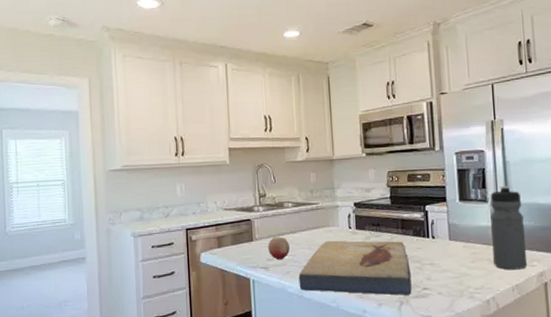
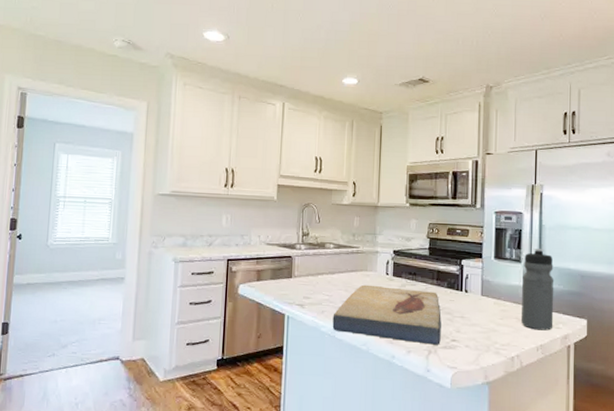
fruit: present [268,236,290,260] -> none [306,276,327,299]

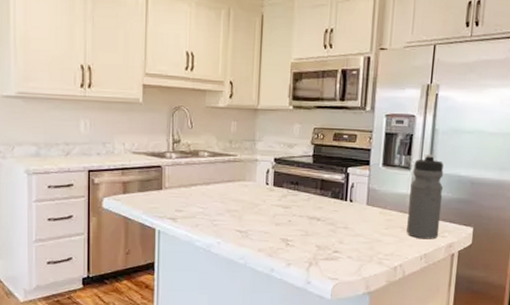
fish fossil: present [332,284,442,345] -> none [207,195,324,257]

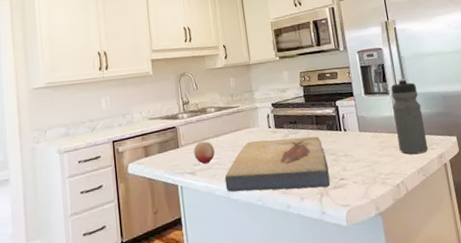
fruit: none [178,187,201,212] -> present [193,141,215,164]
fish fossil: none [207,195,324,257] -> present [224,136,331,192]

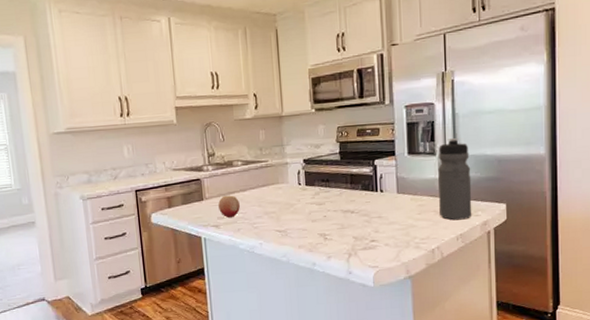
fish fossil: present [224,136,331,192] -> none [249,195,360,248]

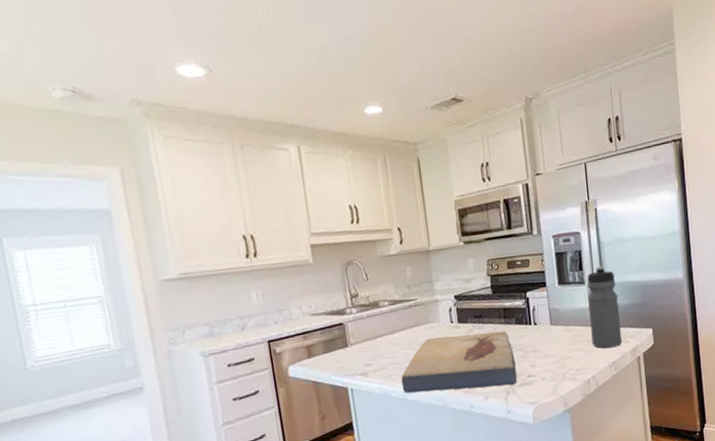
fruit: present [218,195,240,218] -> none [365,338,389,364]
fish fossil: none [249,195,360,248] -> present [401,331,517,394]

